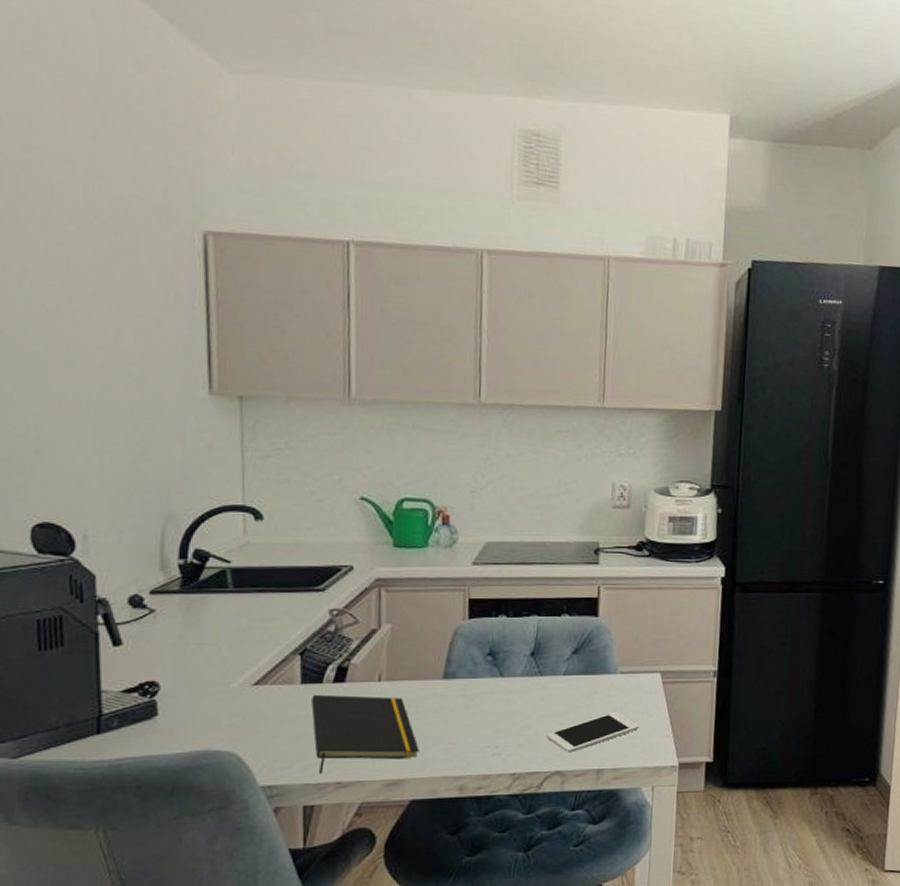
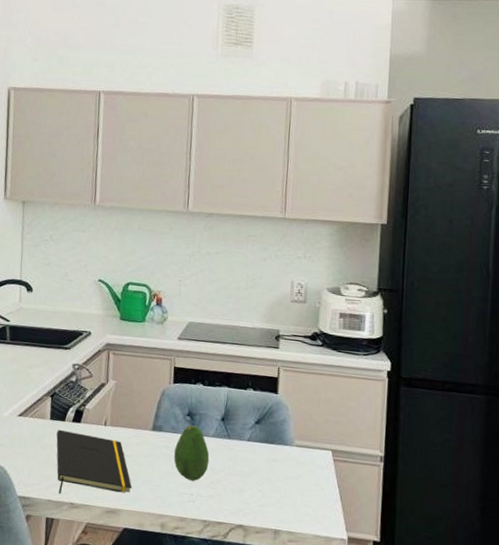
fruit: none [473,666,518,731] -> present [174,425,210,481]
cell phone: present [547,711,639,753] -> none [233,479,312,511]

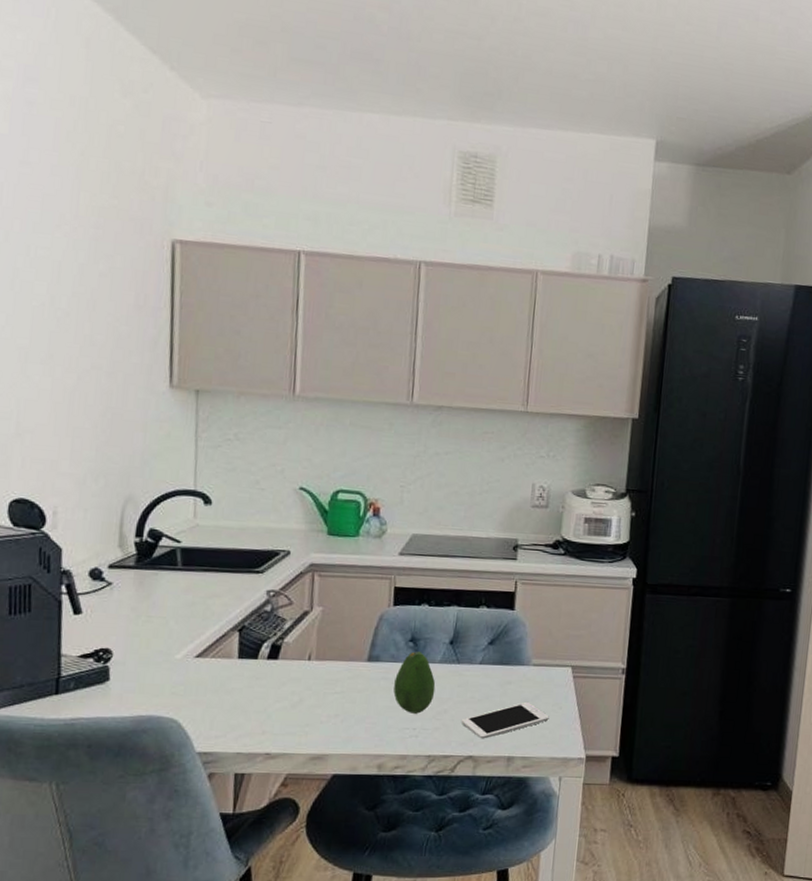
notepad: present [56,429,132,494] -> none [246,669,343,745]
cell phone: none [233,479,312,511] -> present [462,701,549,739]

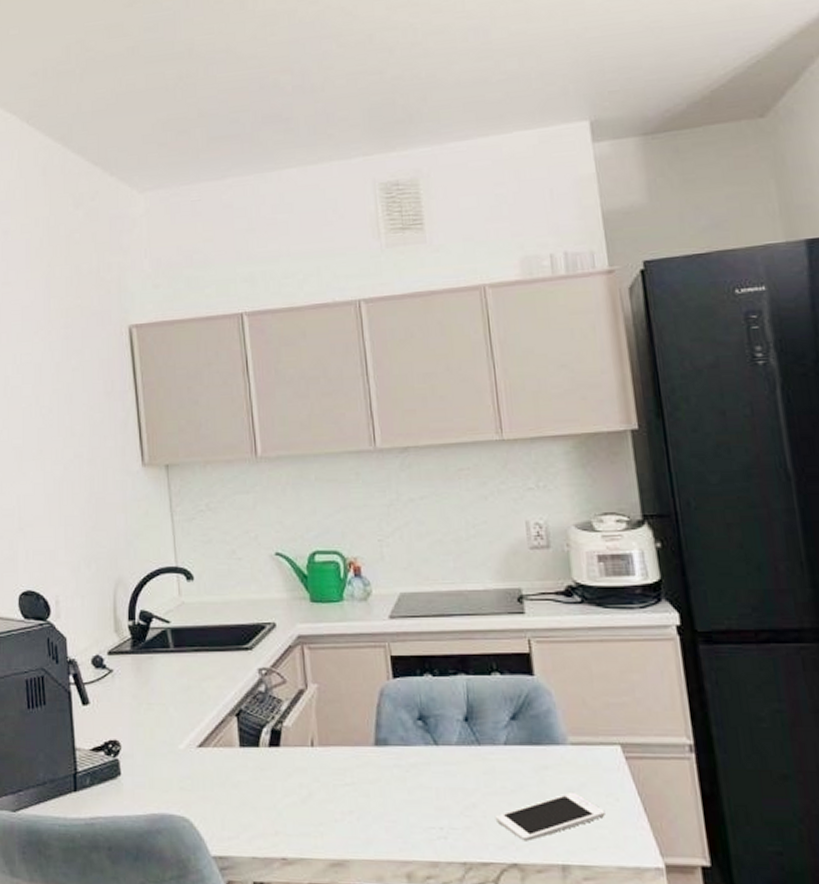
fruit: present [393,651,436,714] -> none [409,732,458,809]

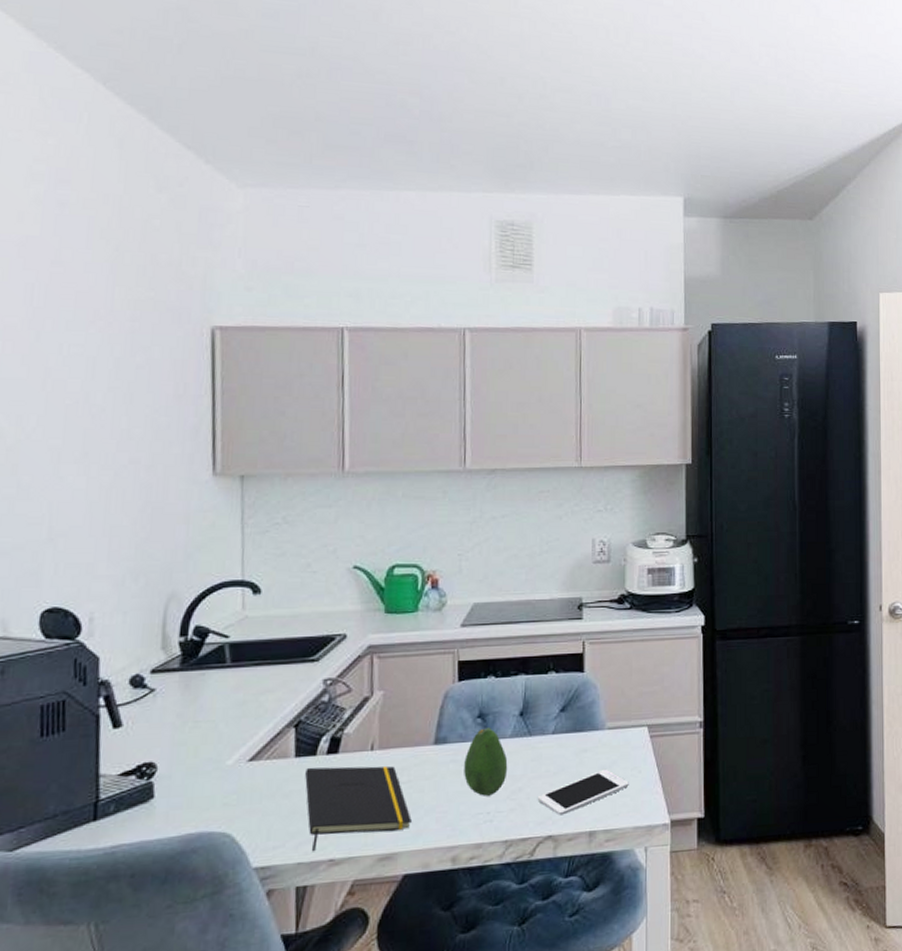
notepad: none [251,758,360,848] -> present [305,765,412,852]
fruit: none [409,732,458,809] -> present [464,728,508,796]

